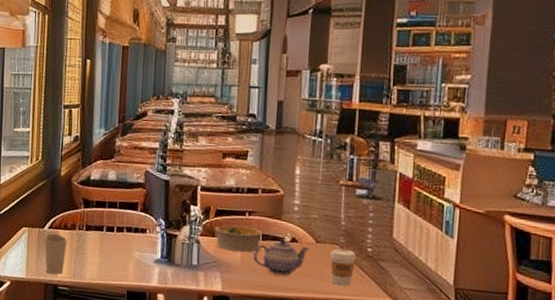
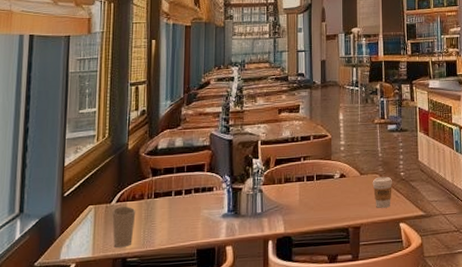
bowl: present [215,225,262,252] -> none [276,170,316,195]
teapot: present [254,239,309,276] -> none [310,176,355,209]

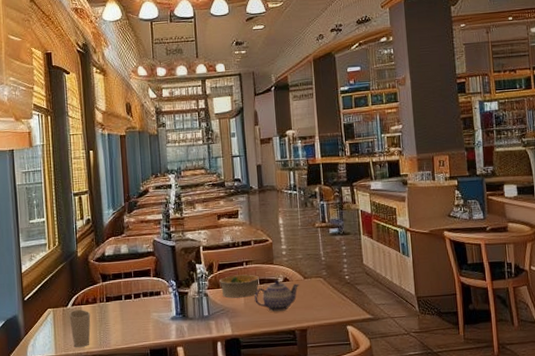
bowl: none [276,170,316,195] -> present [219,274,259,298]
teapot: none [310,176,355,209] -> present [254,280,299,312]
coffee cup: present [372,176,393,208] -> none [316,280,338,311]

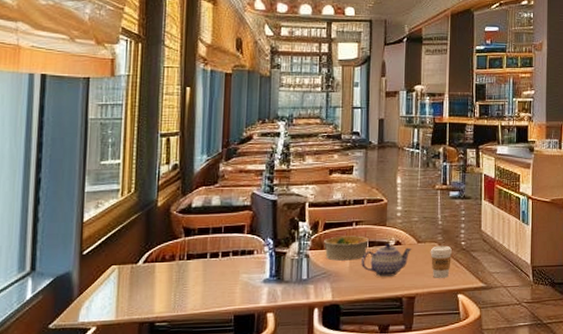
cup: present [69,309,91,347] -> none [138,267,166,311]
coffee cup: none [316,280,338,311] -> present [430,245,453,278]

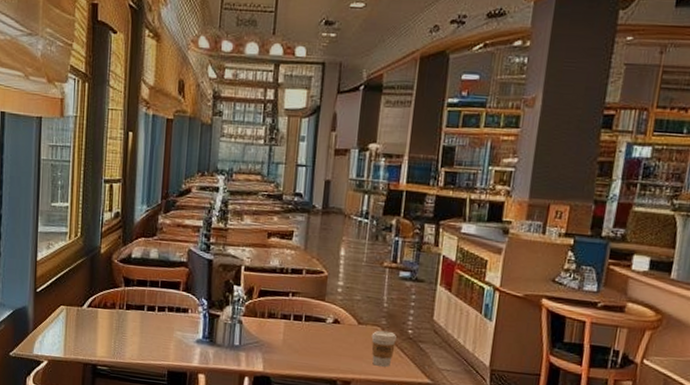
bowl: present [324,235,369,261] -> none [258,305,305,333]
teapot: present [361,243,412,277] -> none [296,320,351,356]

